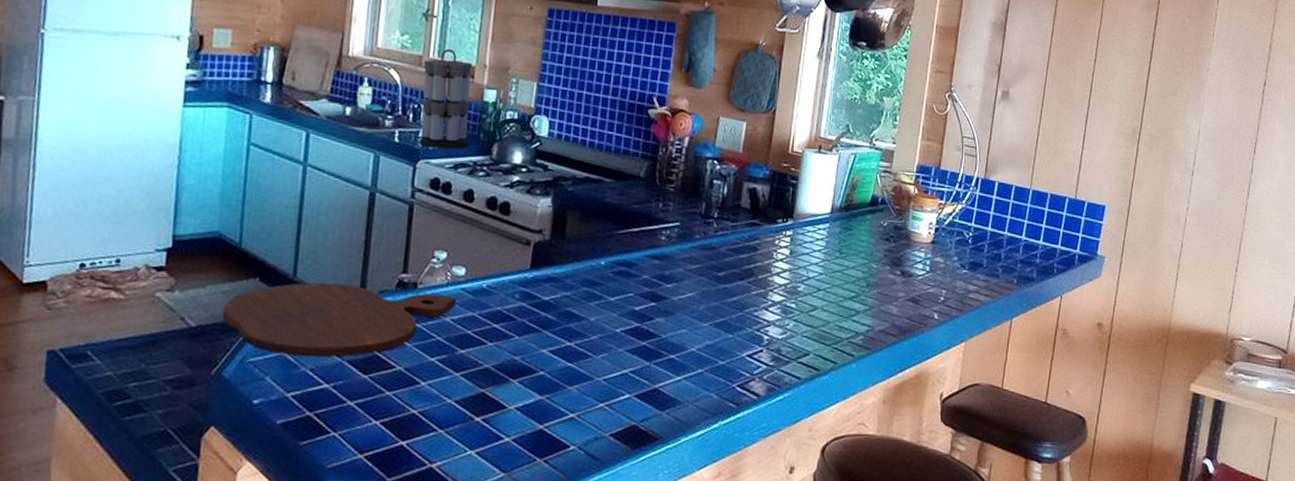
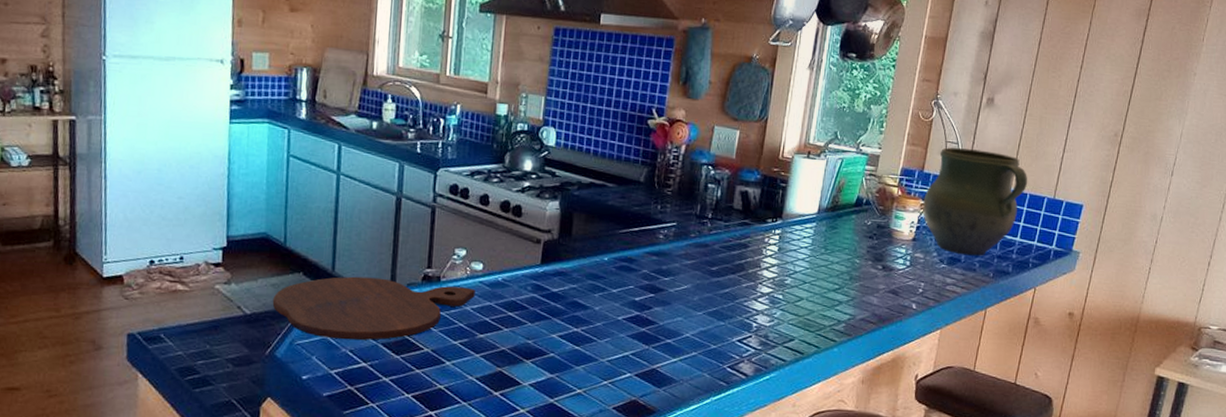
spice rack: present [418,48,472,150] -> none [438,66,485,159]
ceramic jug: none [941,142,1048,261] -> present [923,147,1028,256]

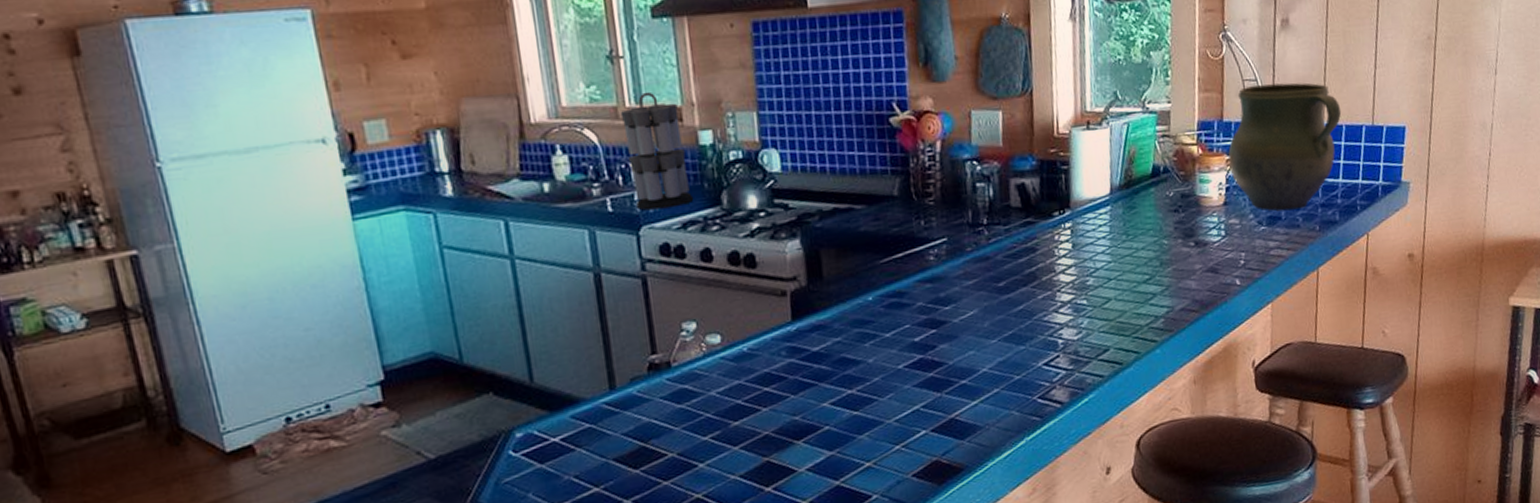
cutting board: present [272,276,475,340] -> none [460,367,718,468]
spice rack: none [438,66,485,159] -> present [620,91,694,211]

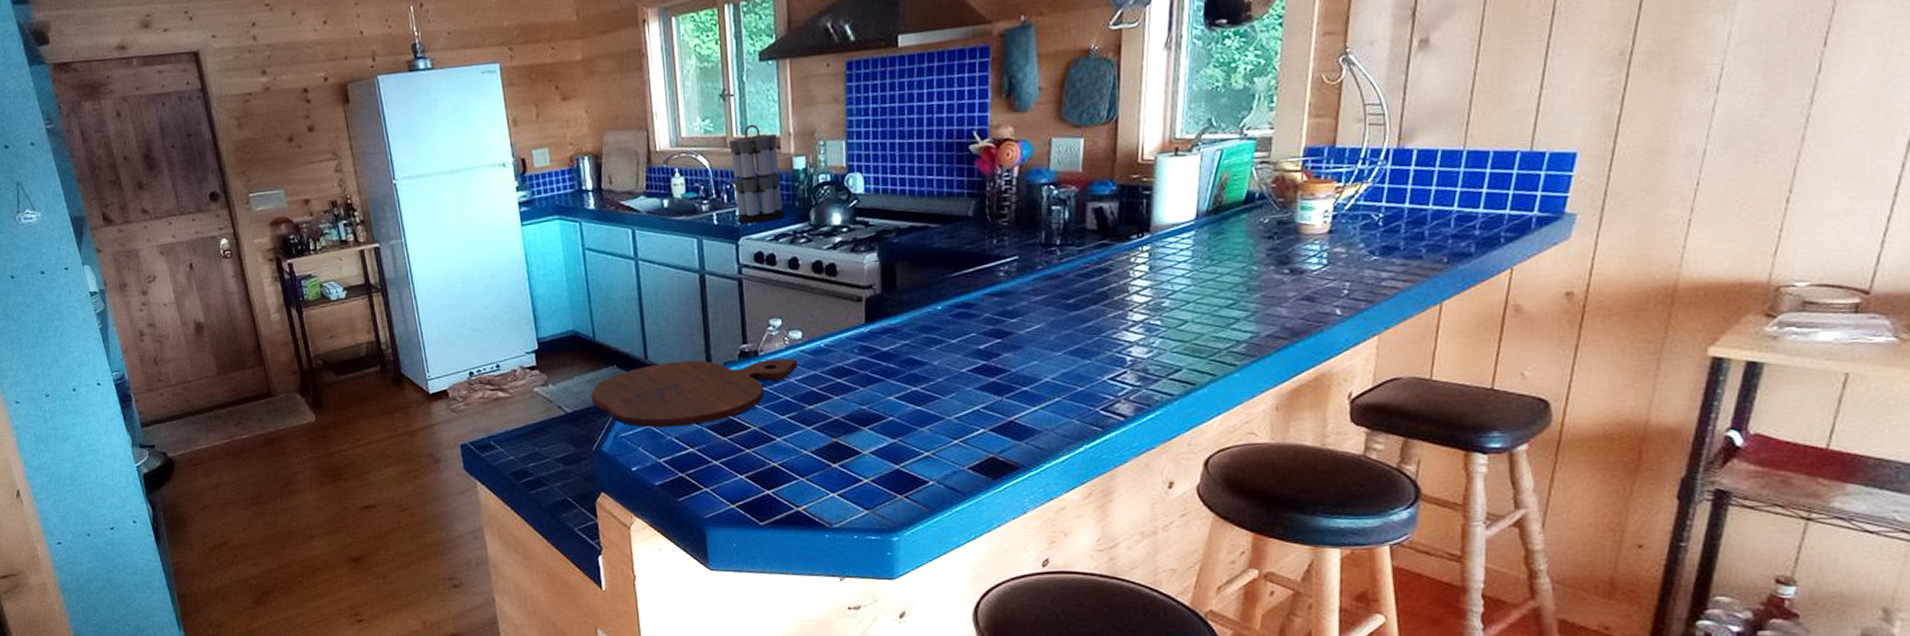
cutting board: none [460,367,718,468] -> present [591,358,798,428]
ceramic jug: present [1228,82,1342,211] -> none [1339,106,1490,241]

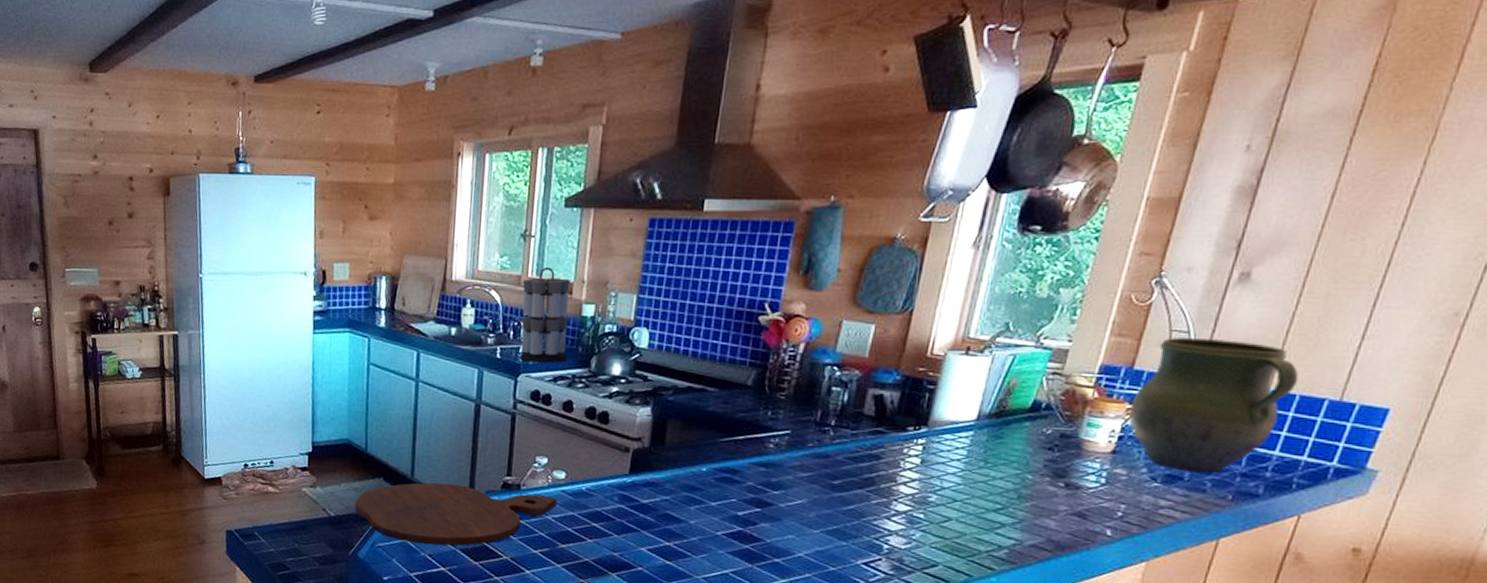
ceramic jug: none [1339,106,1490,241] -> present [1129,337,1299,474]

